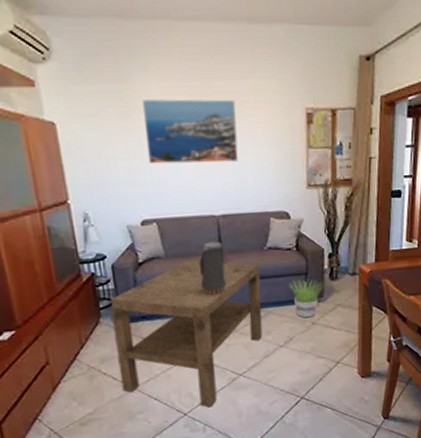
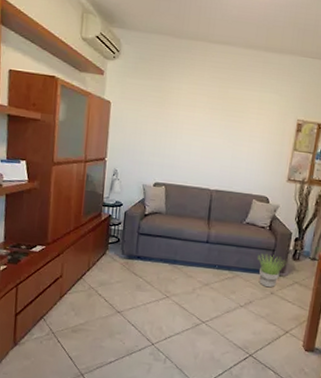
coffee table: present [110,260,263,408] -> none [109,220,236,344]
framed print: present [142,99,239,165] -> none [169,95,244,151]
decorative container: present [199,241,226,296] -> none [187,208,212,252]

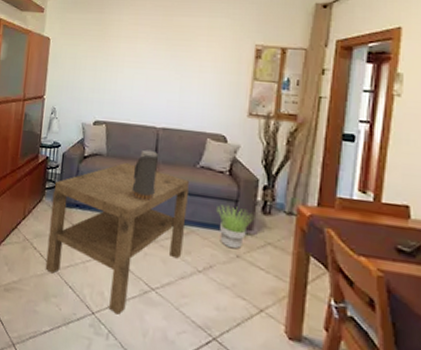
coffee table: none [109,220,236,344] -> present [45,163,189,315]
decorative container: none [187,208,212,252] -> present [132,149,159,201]

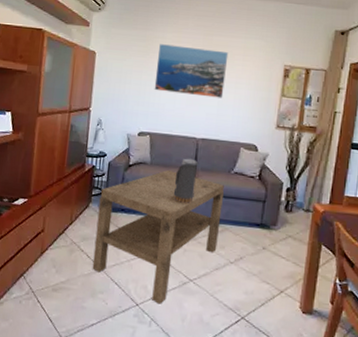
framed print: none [110,27,191,84] -> present [154,44,229,98]
potted plant: present [216,204,254,249] -> none [247,205,278,242]

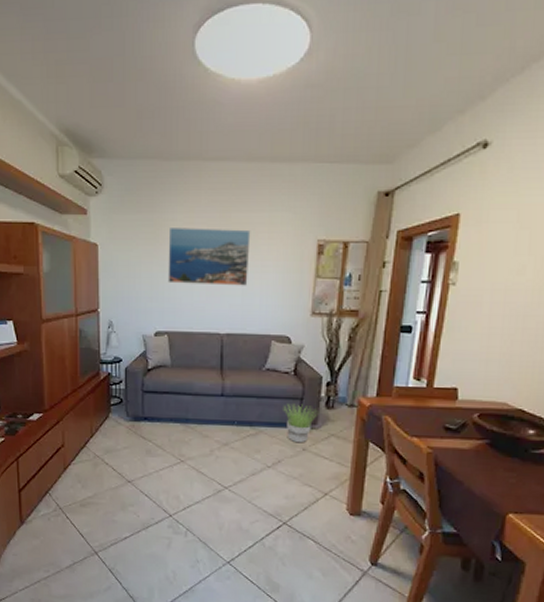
coffee table: present [92,170,224,304] -> none [119,372,255,514]
decorative container: present [173,158,199,204] -> none [199,357,225,408]
potted plant: none [247,205,278,242] -> present [283,403,318,443]

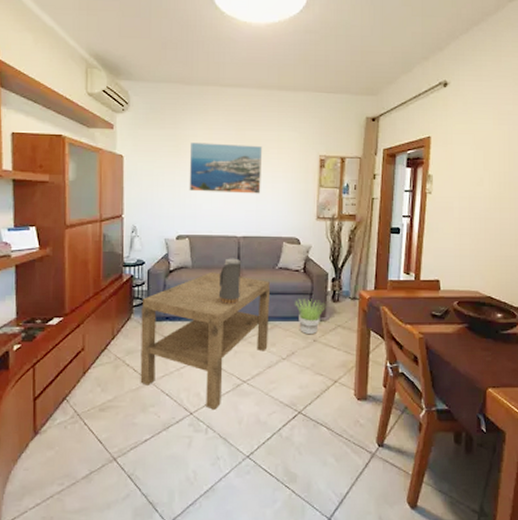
coffee table: none [119,372,255,514] -> present [140,273,270,410]
decorative container: none [199,357,225,408] -> present [218,258,242,305]

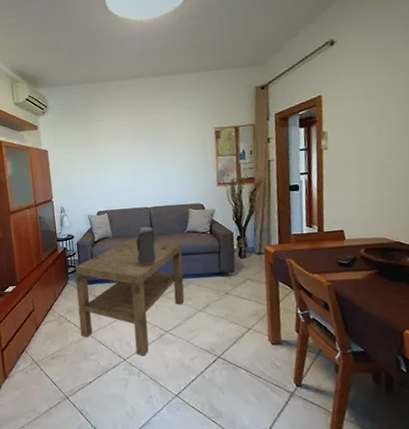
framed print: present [189,142,263,194] -> none [100,126,165,174]
potted plant: present [295,298,325,335] -> none [205,256,234,289]

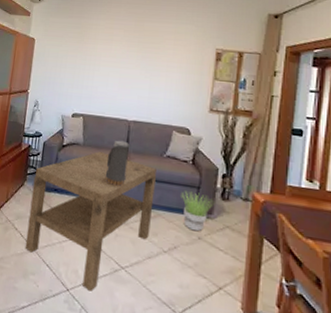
potted plant: none [205,256,234,289] -> present [181,190,214,232]

